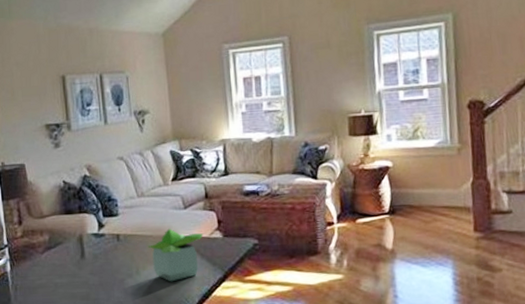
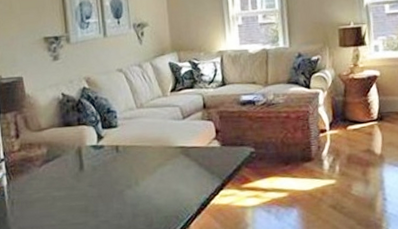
potted plant: present [149,228,203,282] -> none [148,138,202,192]

